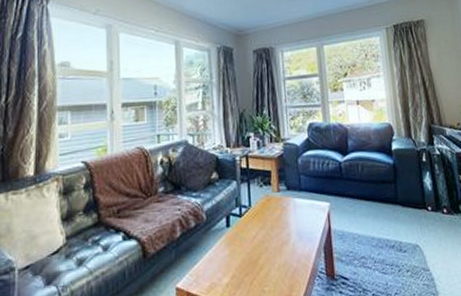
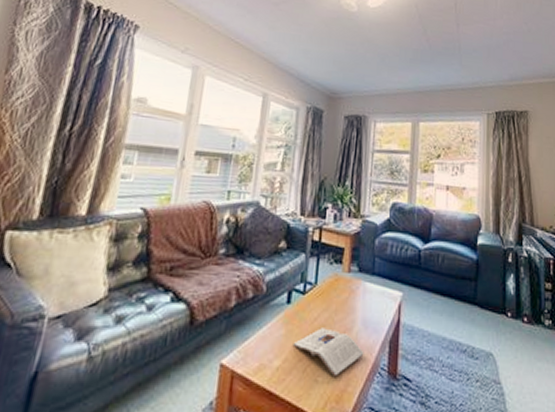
magazine: none [237,244,303,285] -> present [292,328,364,376]

